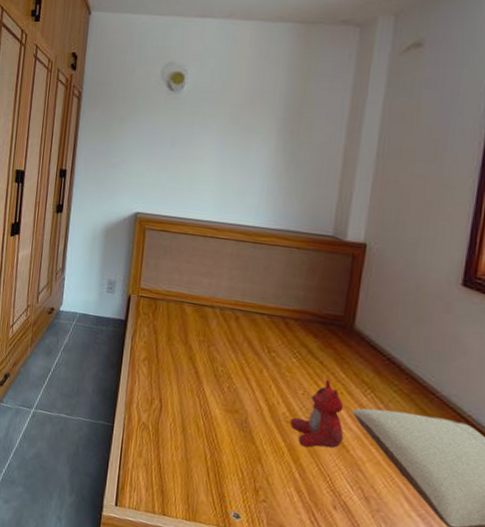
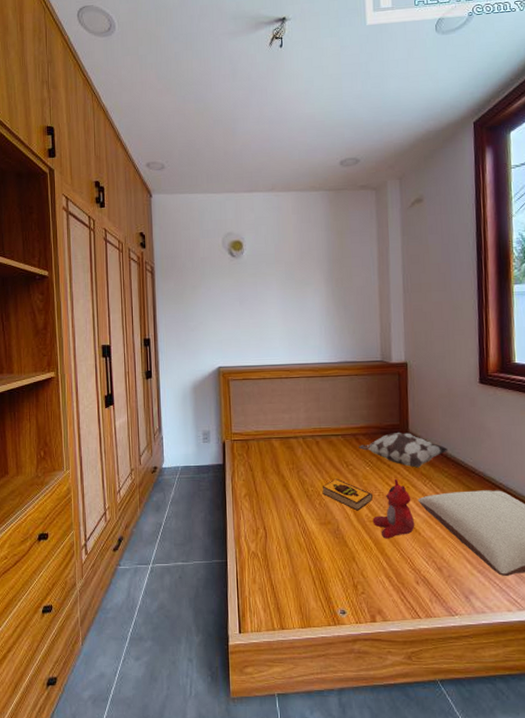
hardback book: none [233,363,295,407] -> present [322,478,373,511]
decorative pillow: none [287,324,404,374] -> present [359,432,449,468]

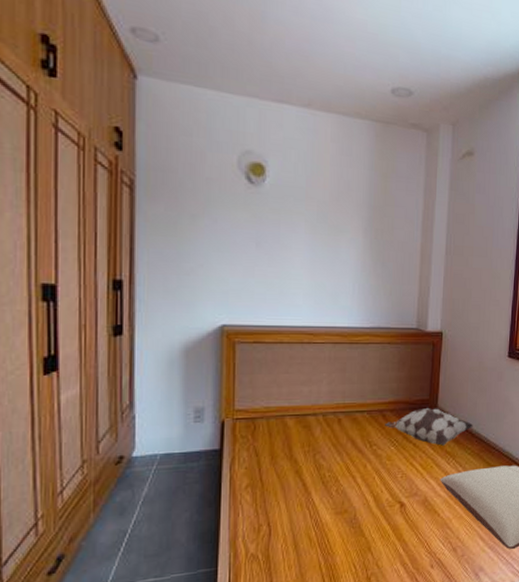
hardback book: present [322,478,373,511] -> none [340,460,395,496]
stuffed bear: present [372,478,415,539] -> none [392,458,435,524]

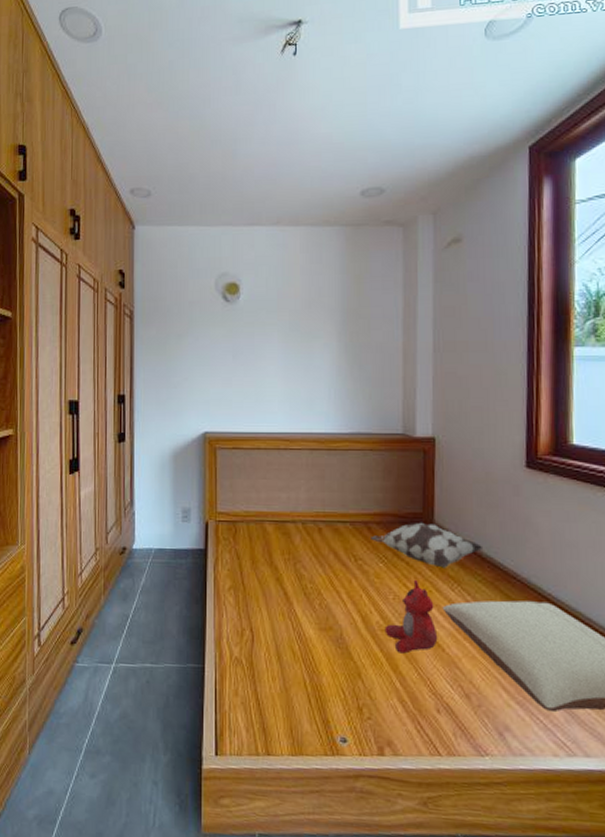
stuffed bear: none [392,458,435,524] -> present [384,579,438,654]

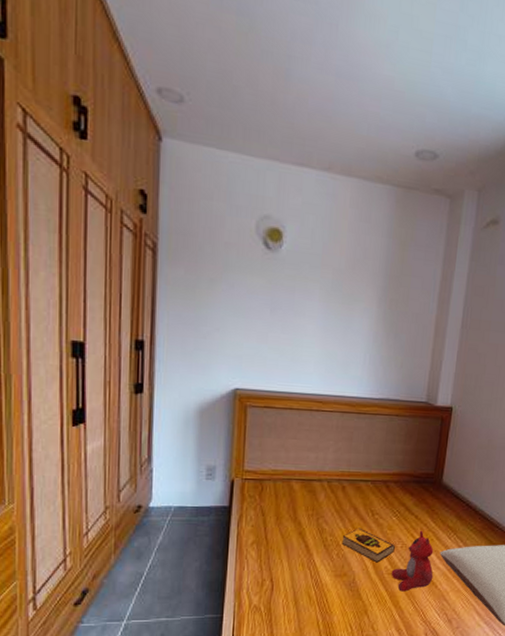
hardback book: none [323,574,386,616] -> present [341,528,395,563]
decorative pillow: present [371,523,484,568] -> none [388,482,478,520]

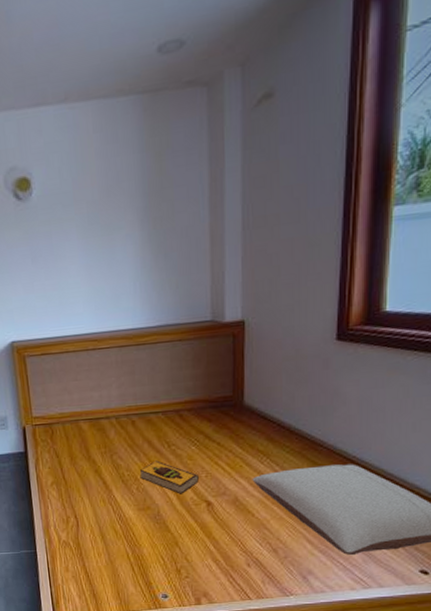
stuffed bear: present [391,530,434,592] -> none [198,457,248,522]

